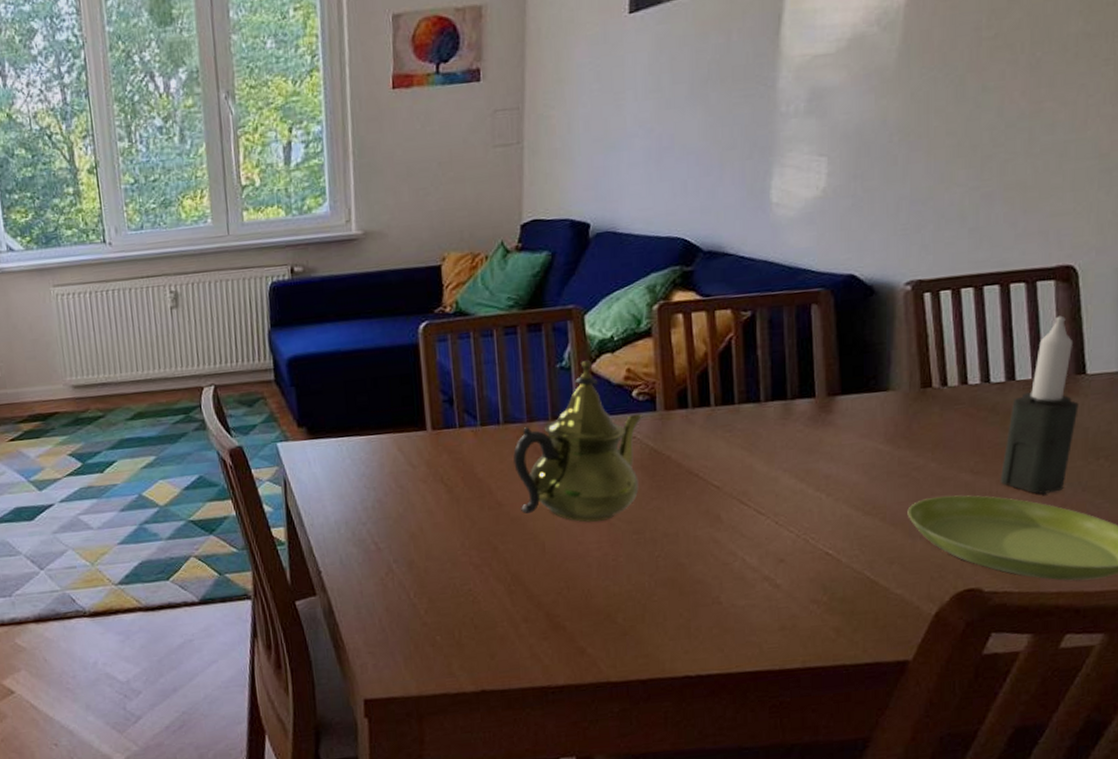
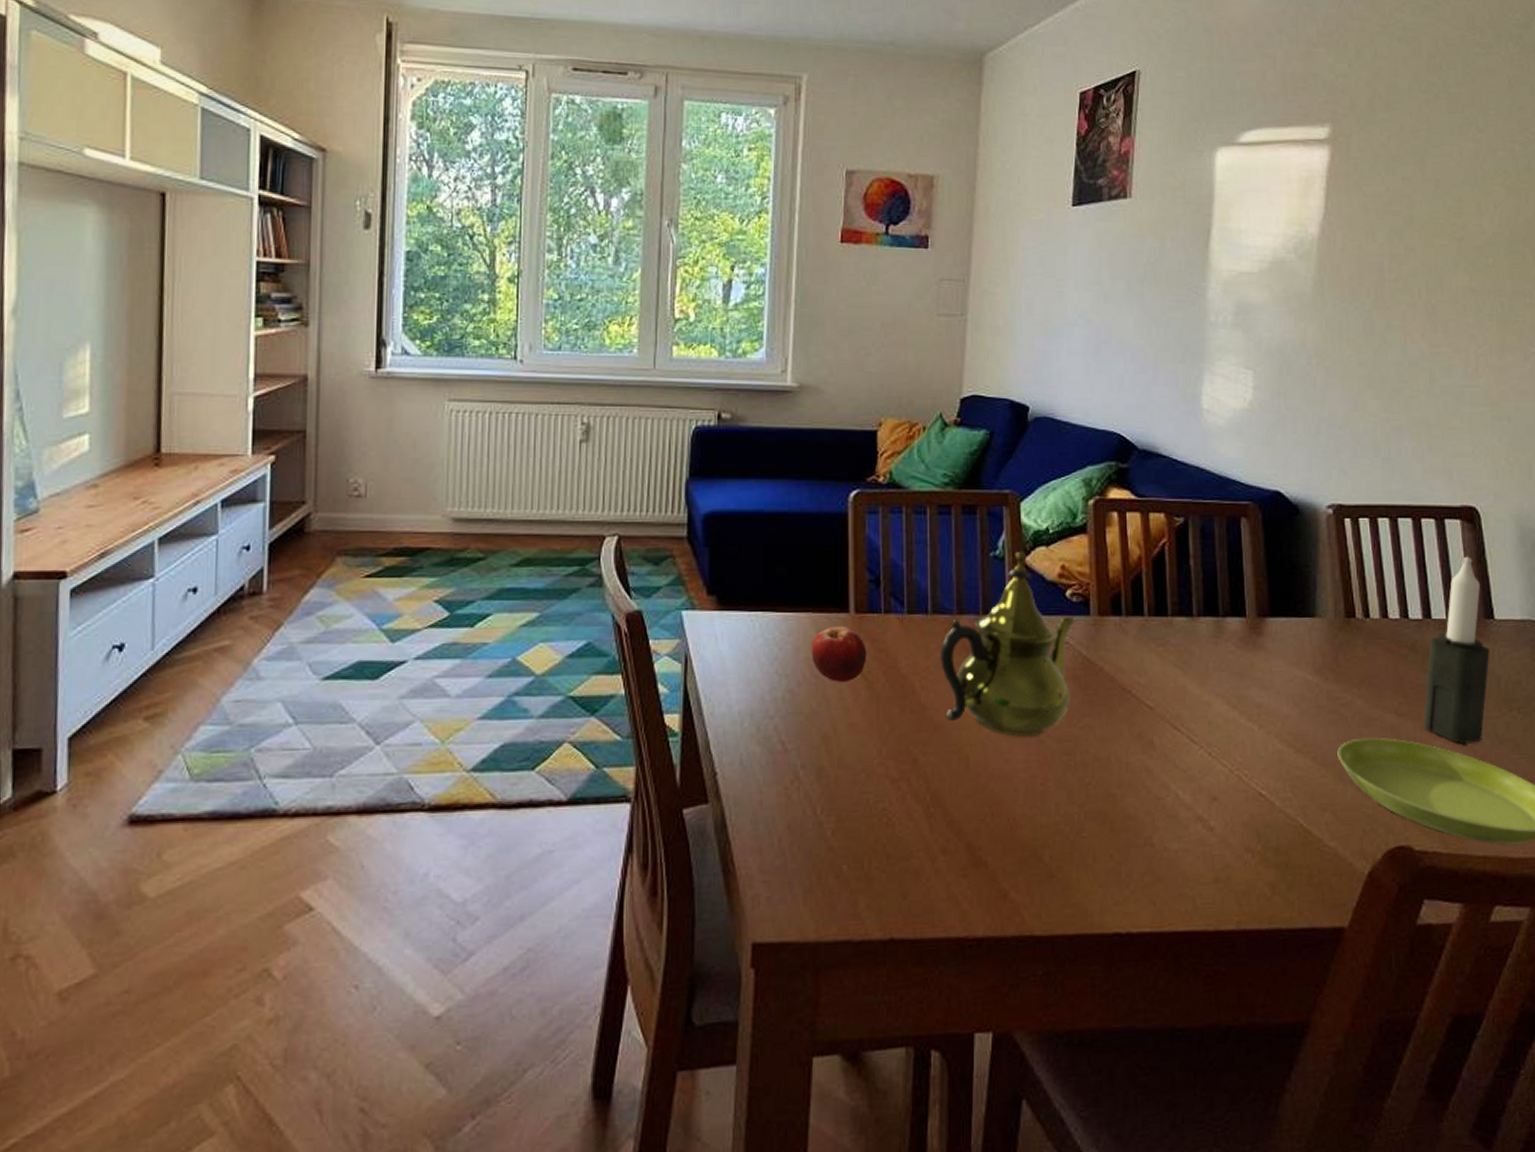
fruit: none [394,442,446,490] -> present [811,626,867,683]

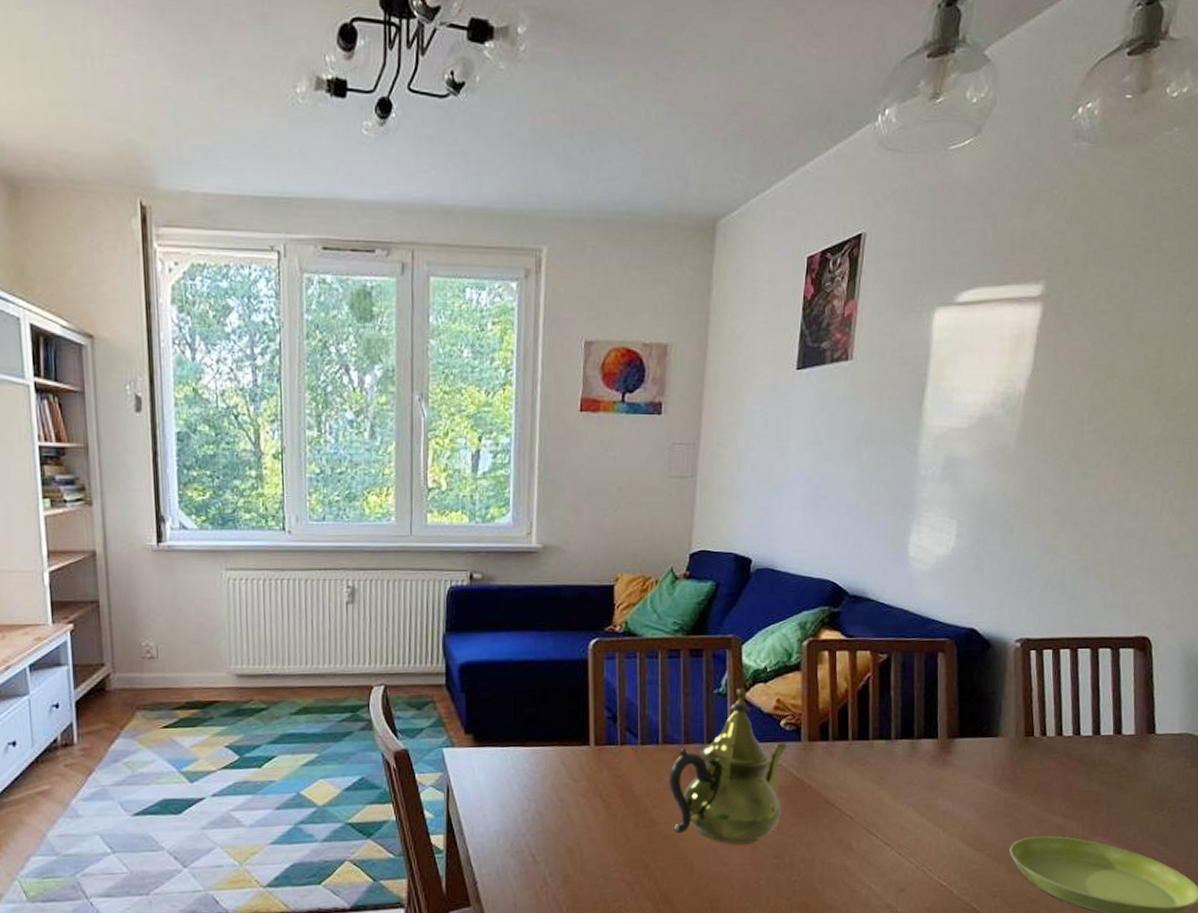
fruit: present [811,626,867,683] -> none [556,757,606,805]
candle: present [1423,556,1490,744] -> none [1085,680,1149,839]

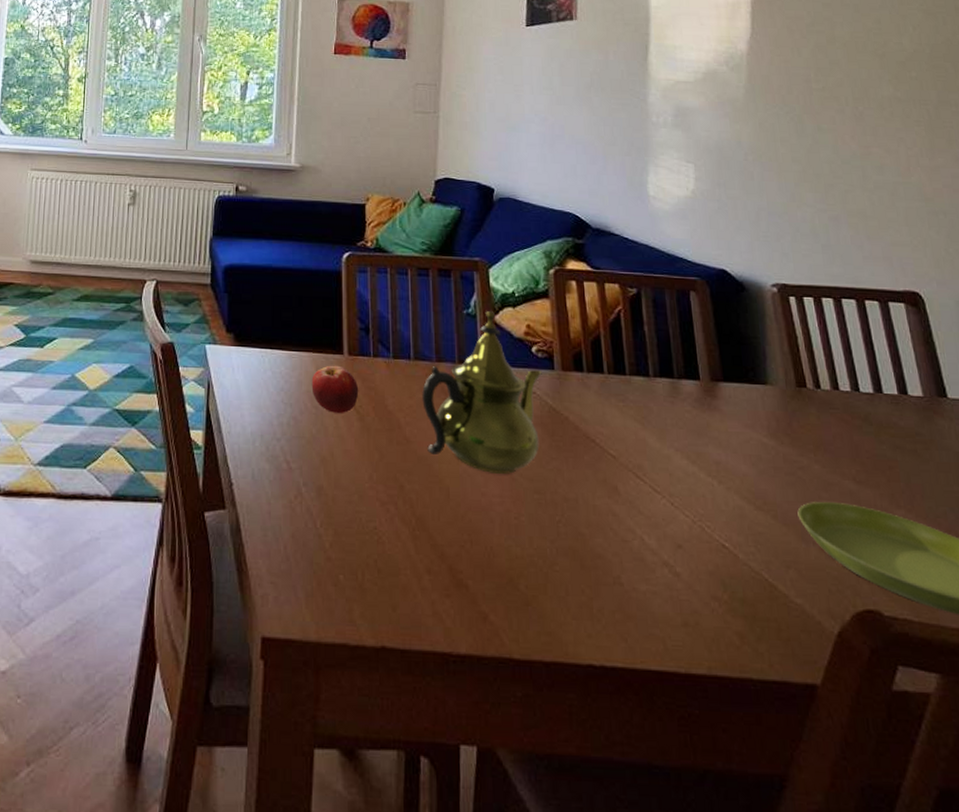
fruit: none [556,757,606,805] -> present [311,365,359,414]

